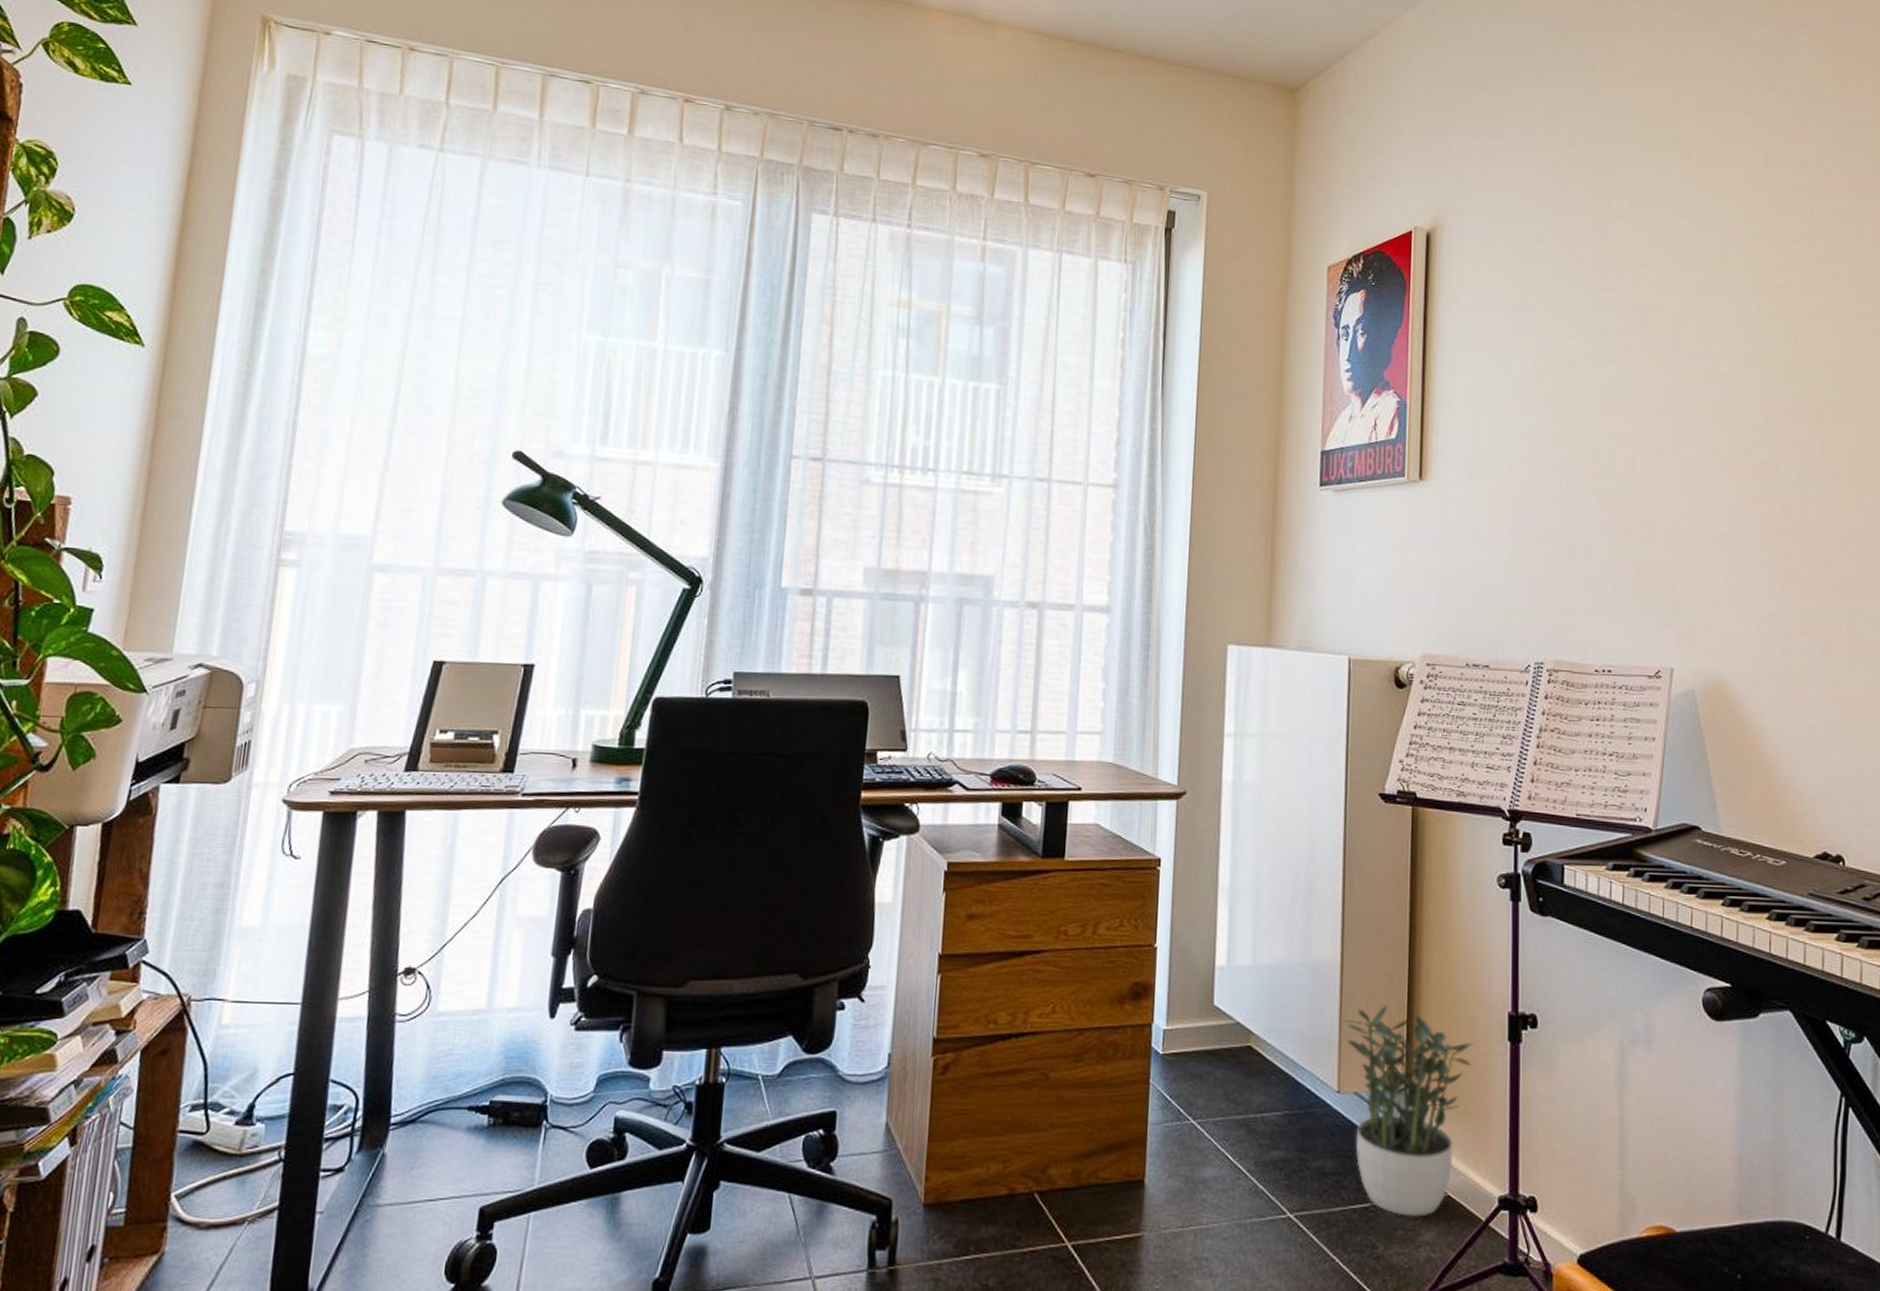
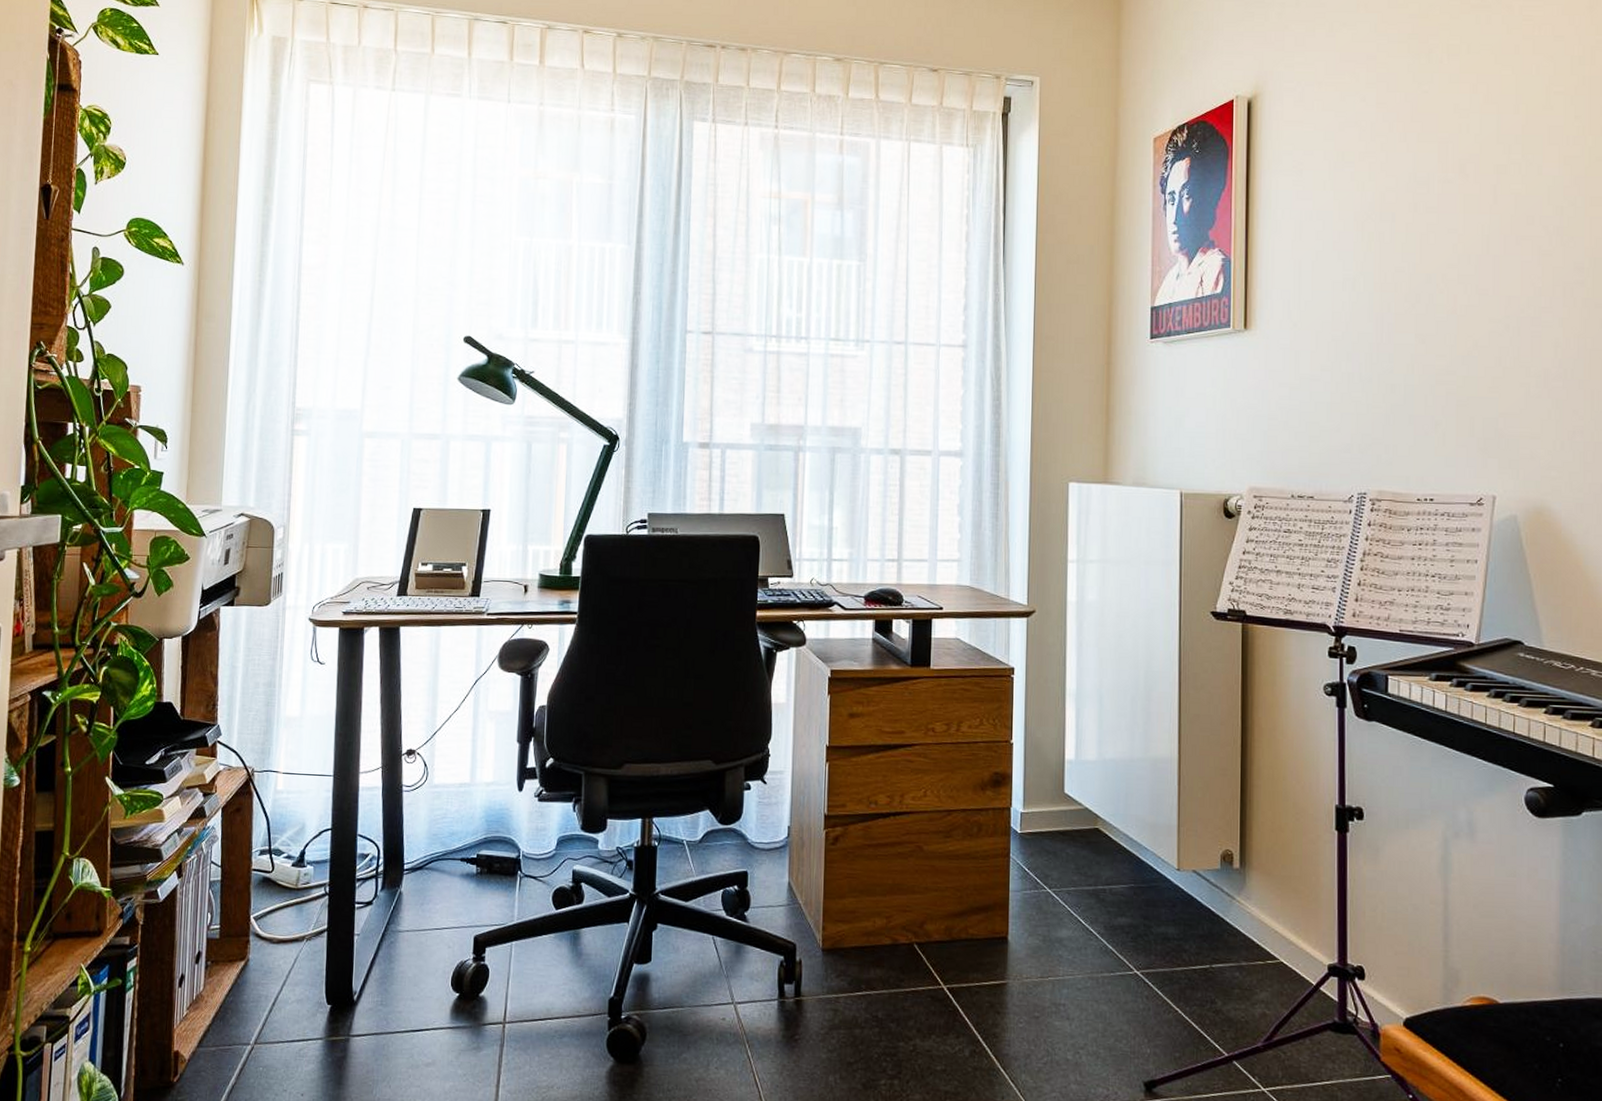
potted plant: present [1344,1004,1473,1217] -> none [1182,796,1303,979]

